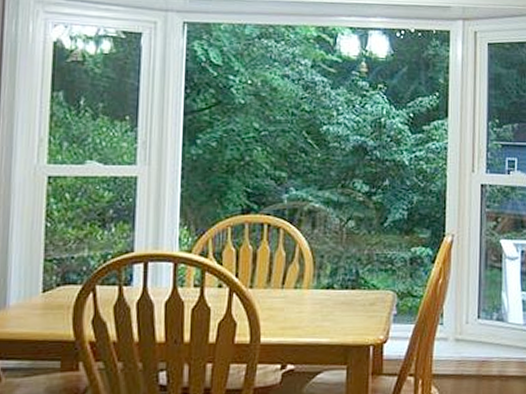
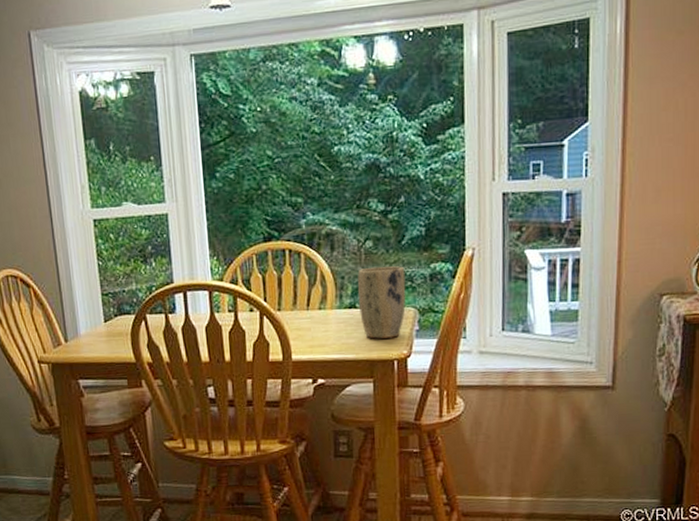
plant pot: none [337,247,386,322] -> present [358,266,406,339]

